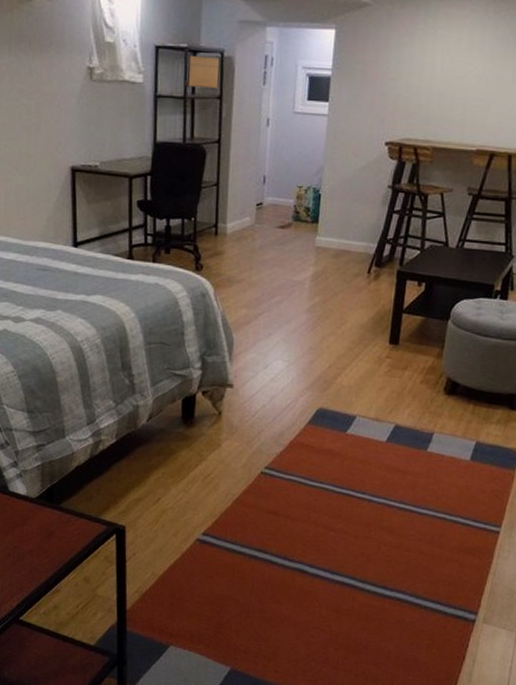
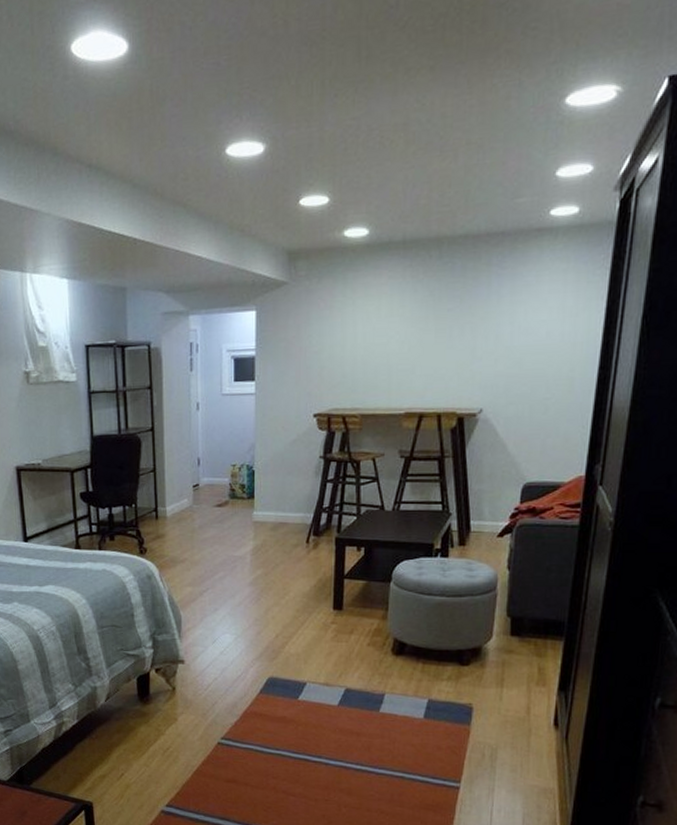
decorative box: present [185,55,220,89] -> none [115,349,148,381]

